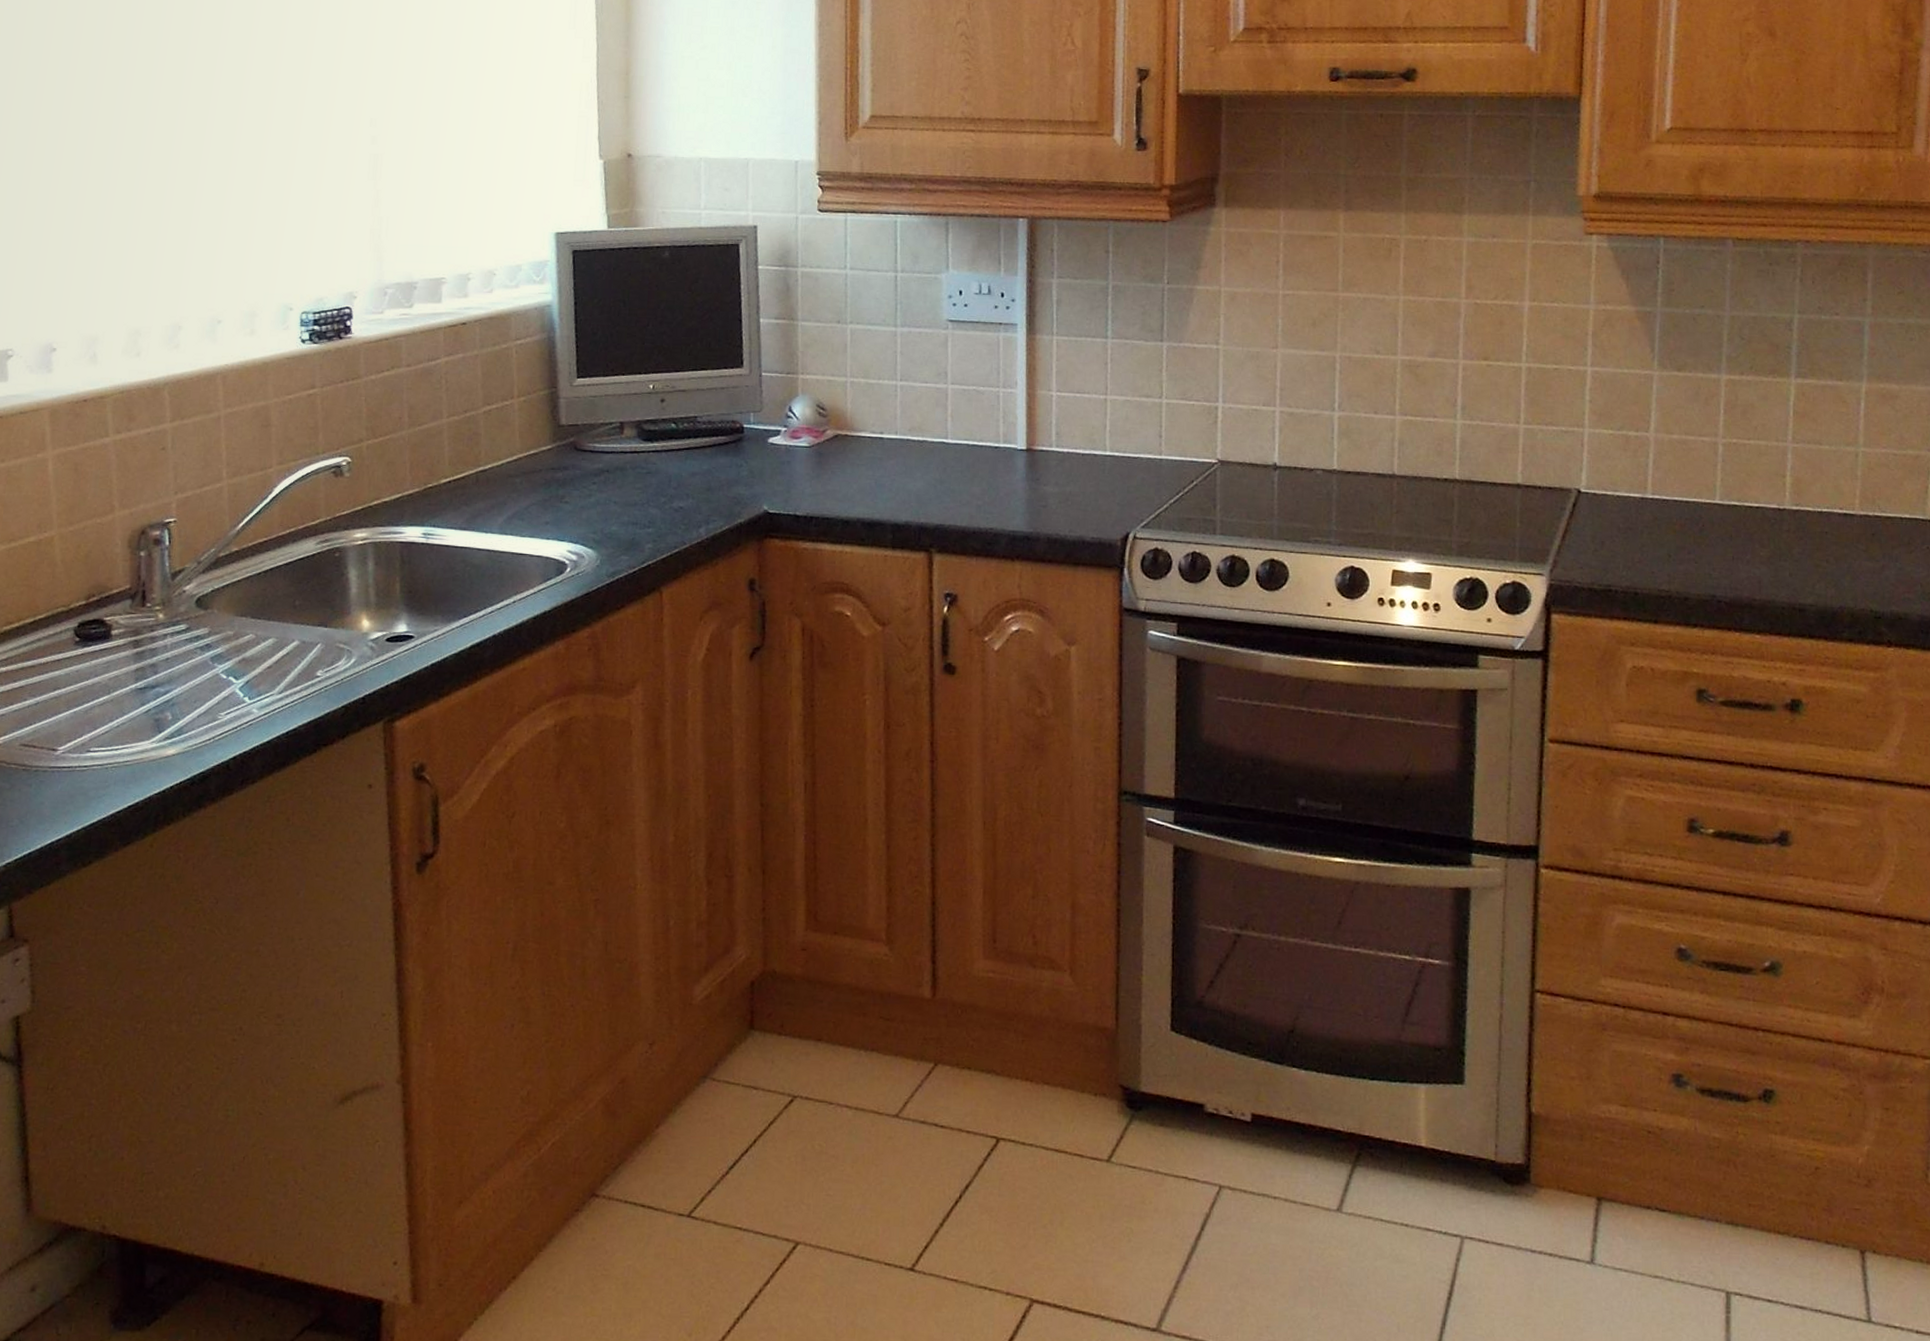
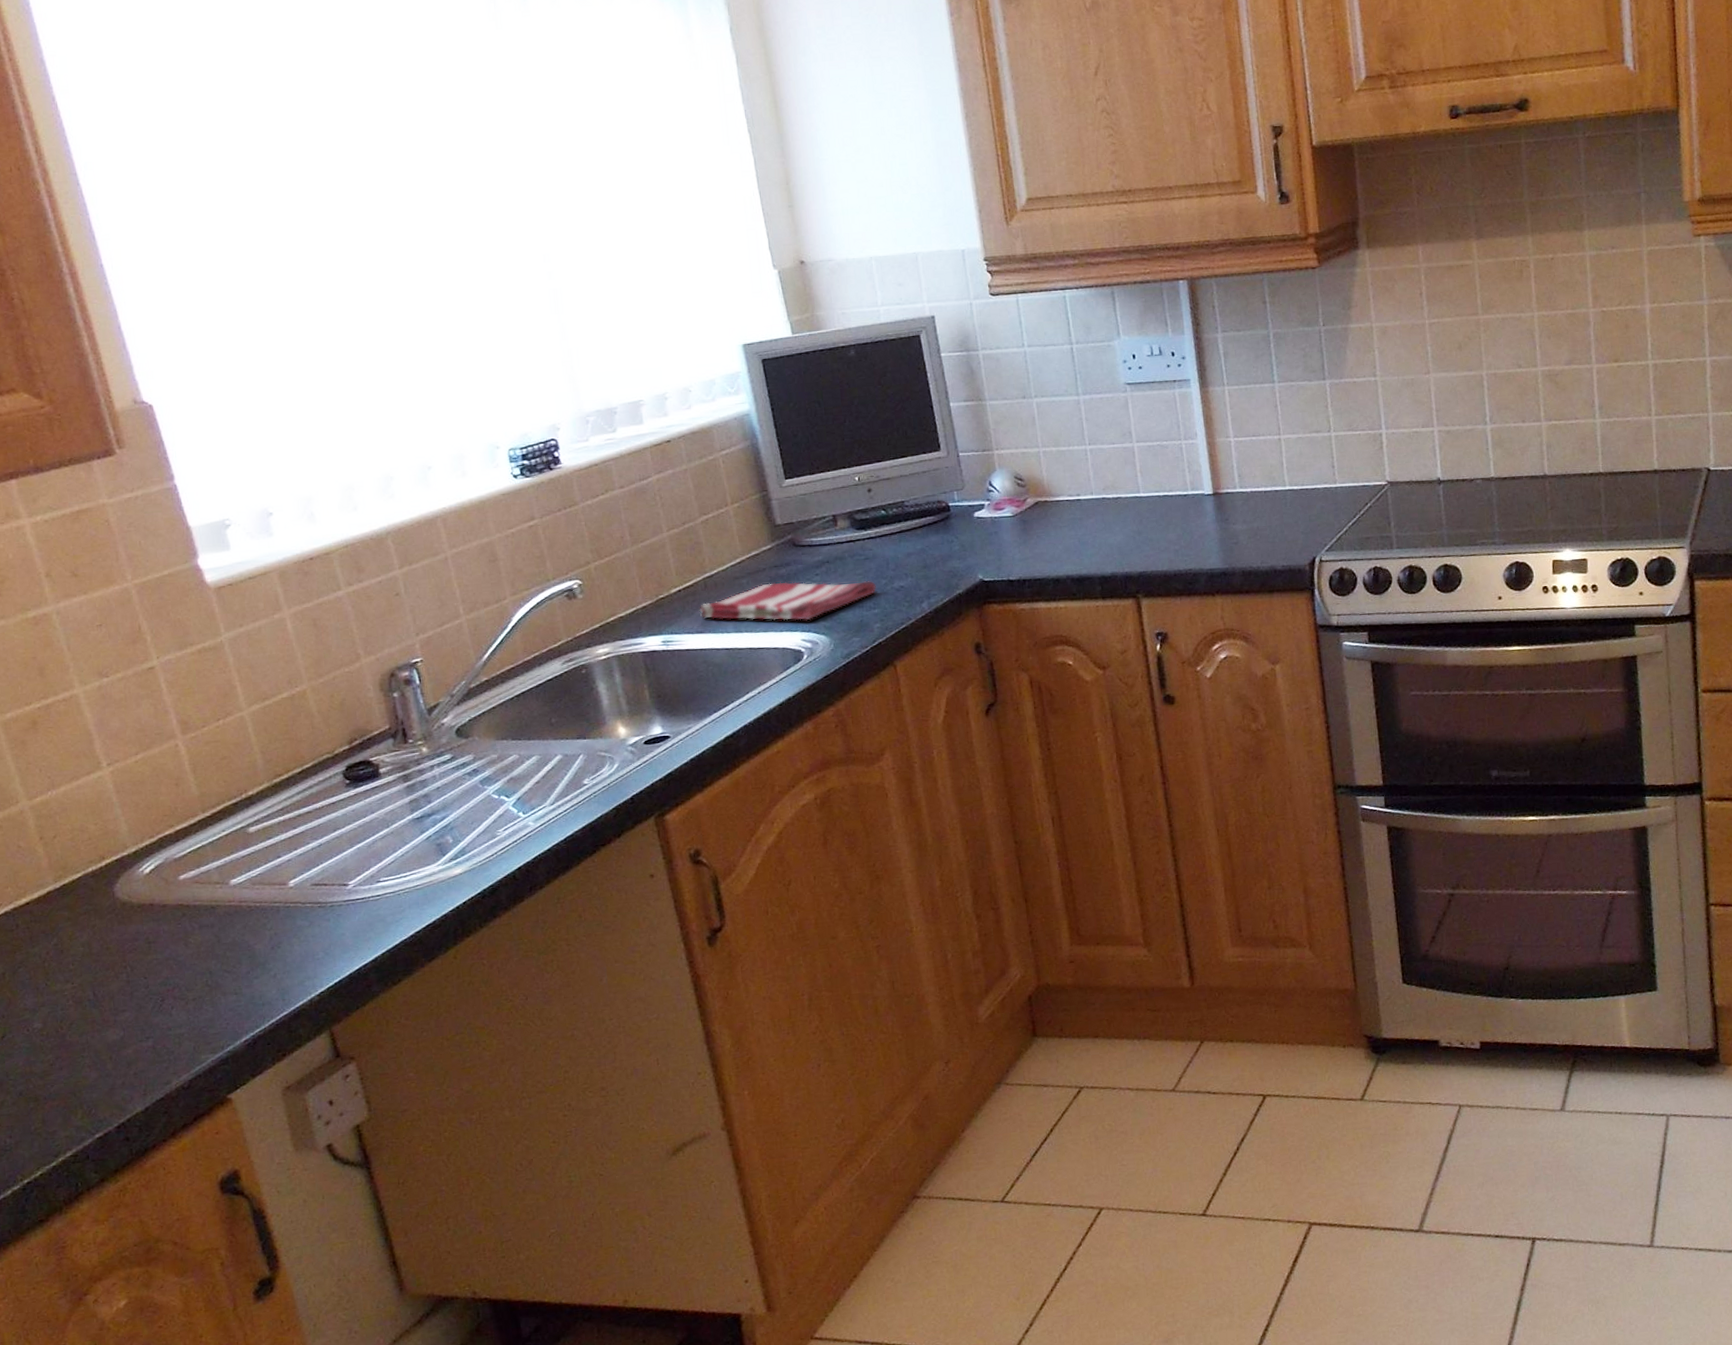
dish towel: none [466,485,655,532] -> present [699,580,877,621]

